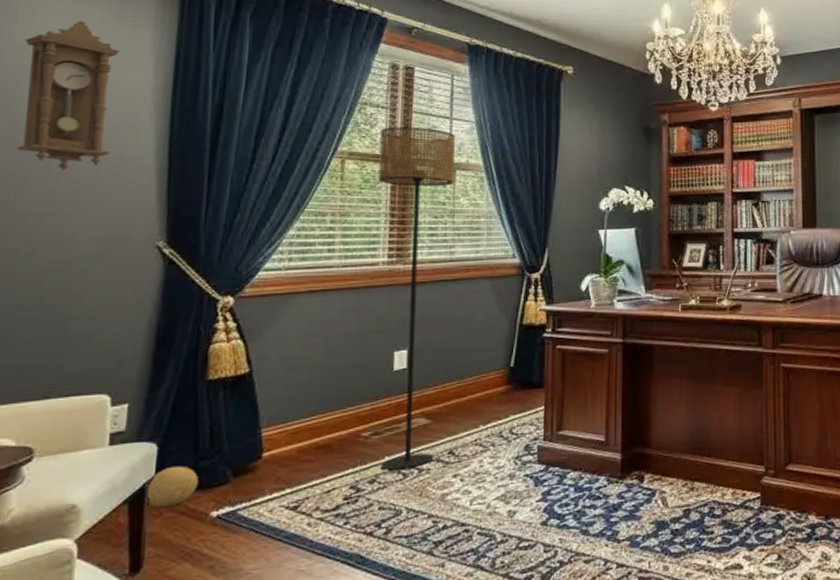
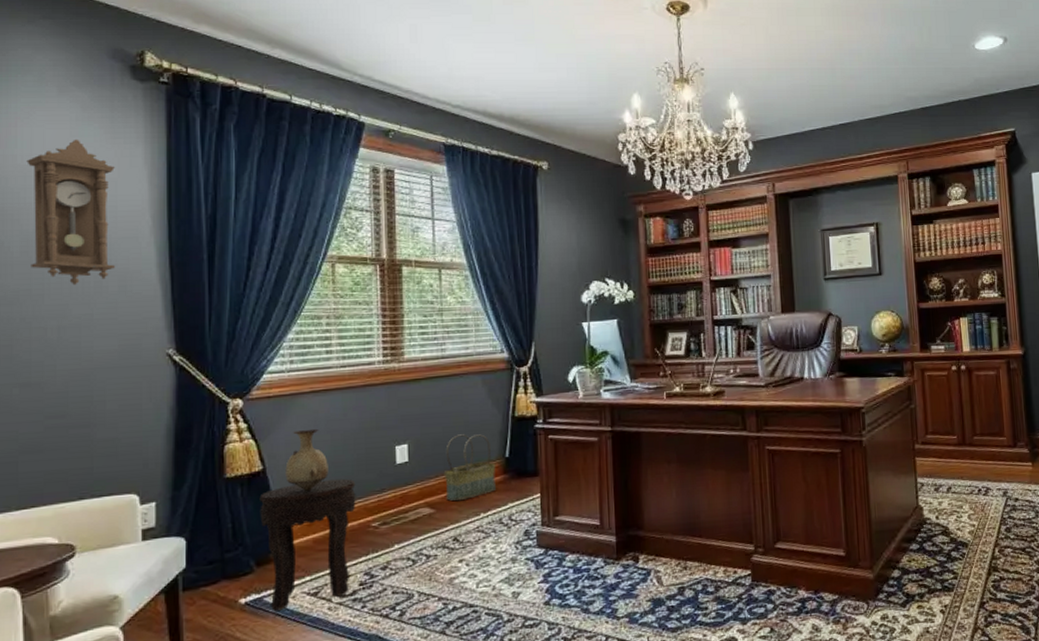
decorative ball: present [144,465,199,507] -> none [178,557,226,596]
side table: none [241,384,349,526] -> present [259,478,356,611]
vase: none [273,330,321,396] -> present [285,428,329,491]
floor lamp: present [378,127,455,470] -> none [366,229,441,557]
basket: none [443,341,500,412] -> present [443,434,496,501]

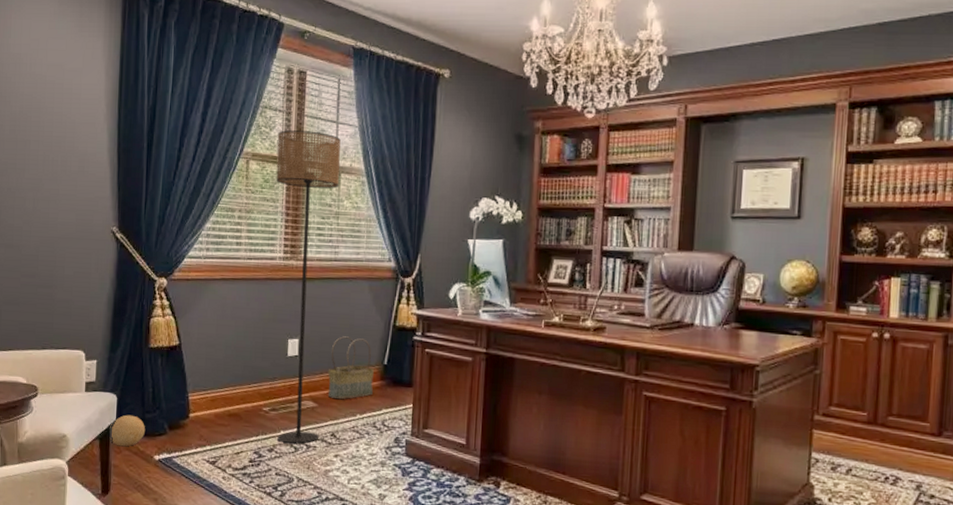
pendulum clock: present [27,139,115,286] -> none [16,31,81,163]
decorative ball: none [178,557,226,596] -> present [109,414,146,446]
side table: present [259,478,356,611] -> none [174,361,253,472]
vase: present [285,428,329,491] -> none [196,313,231,369]
floor lamp: none [366,229,441,557] -> present [276,130,341,444]

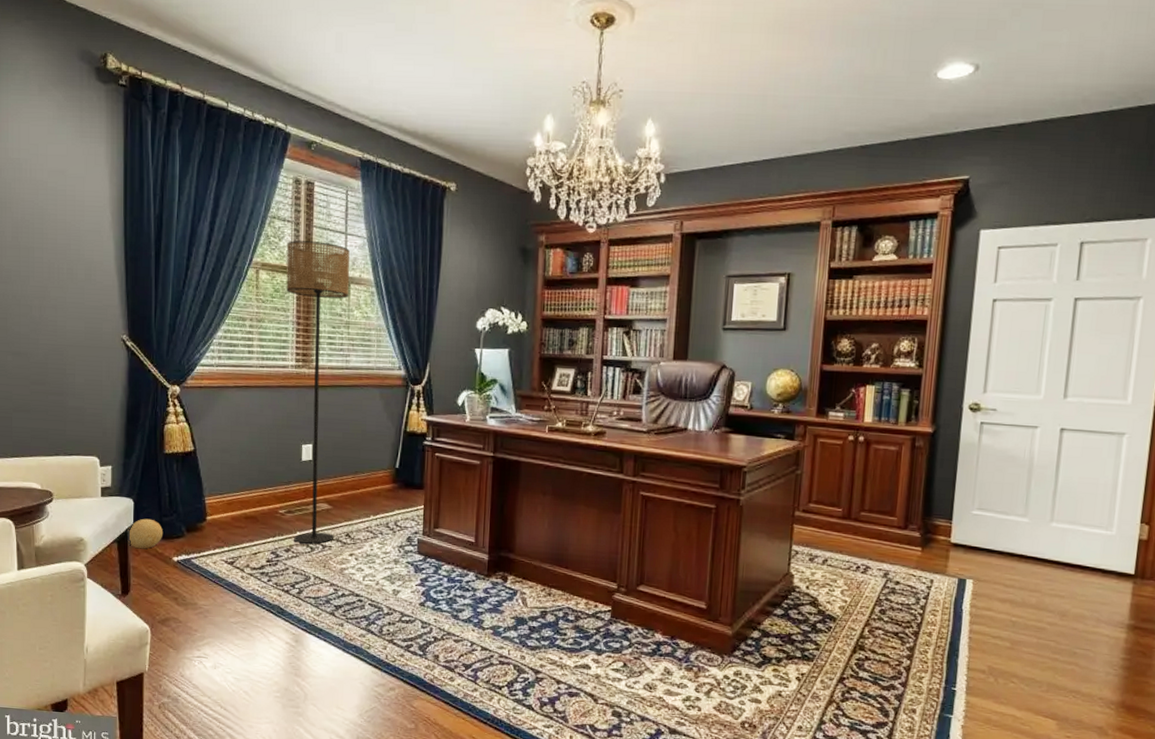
basket: present [327,336,375,400] -> none [341,441,387,502]

